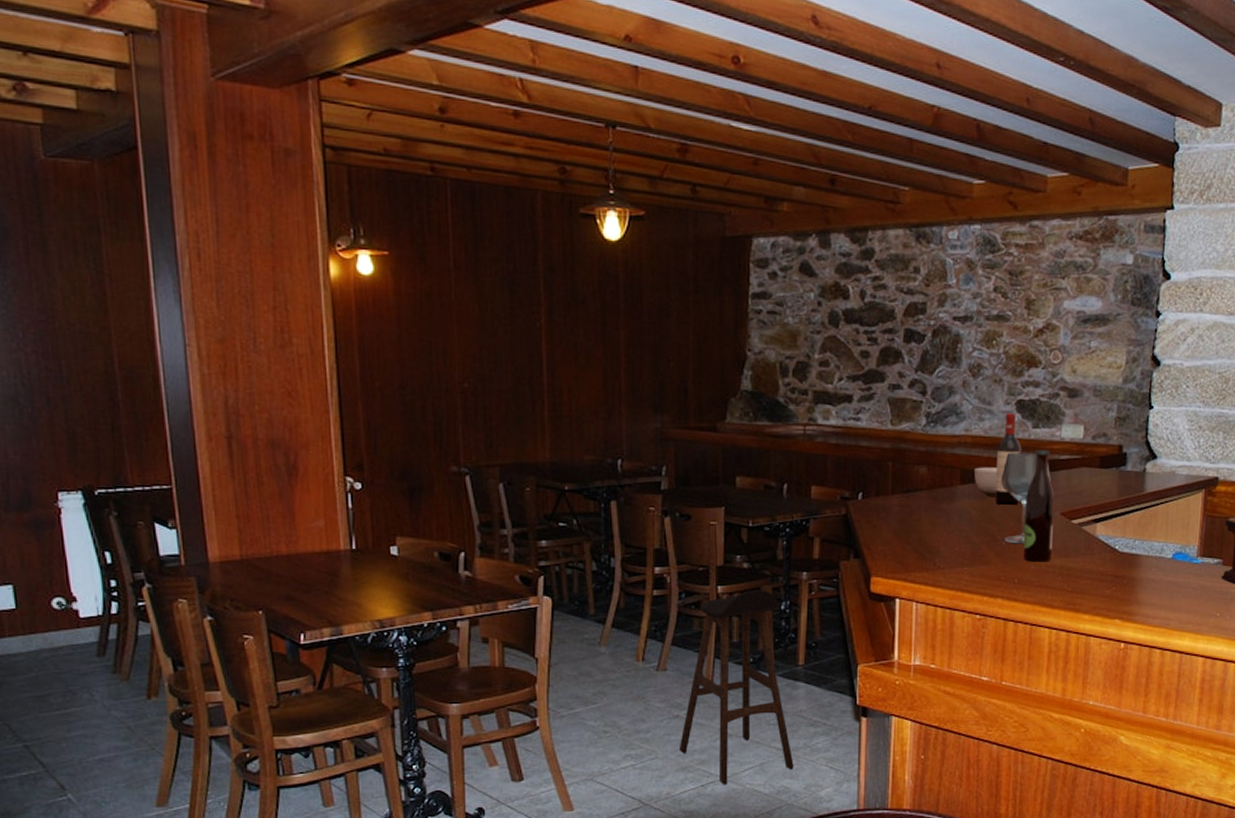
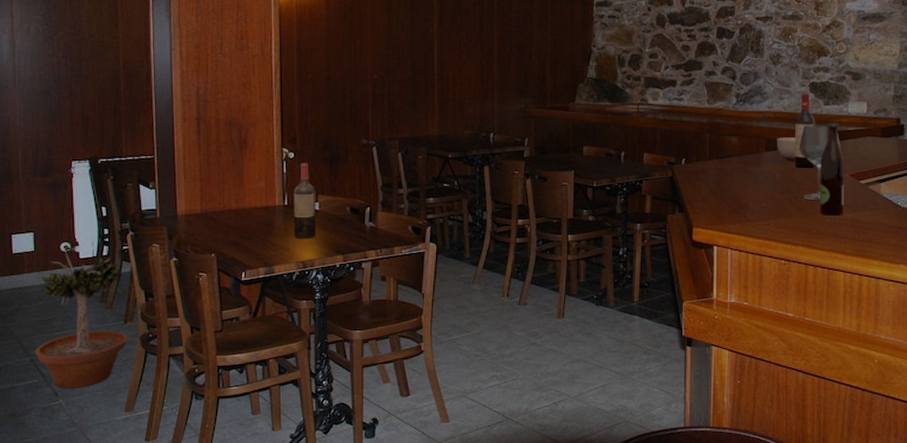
potted tree: none [29,606,154,780] -> present [35,249,128,388]
wine bottle: none [363,495,396,592] -> present [293,162,317,239]
bar stool: present [680,590,794,785] -> none [536,238,630,403]

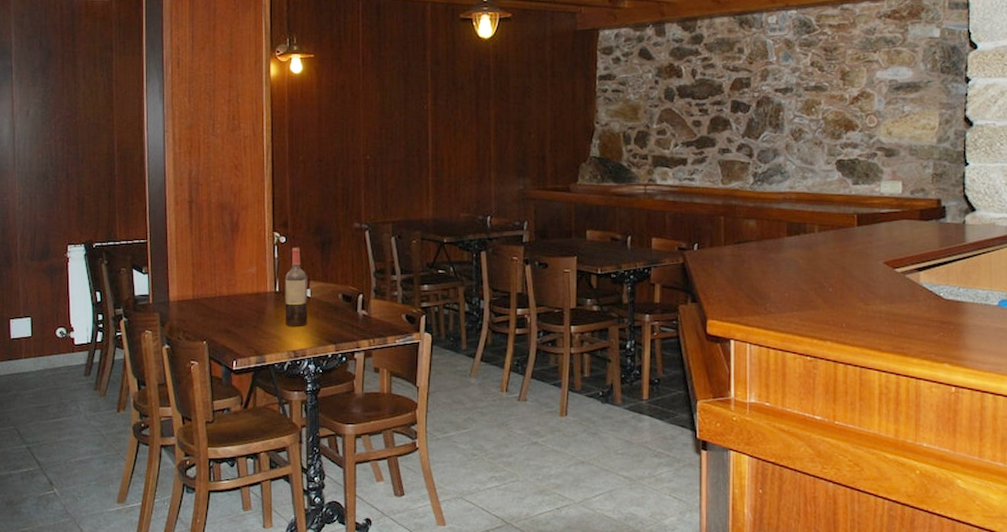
potted tree: present [35,249,128,388] -> none [31,335,121,477]
bowl: present [776,137,796,162] -> none [799,220,822,248]
wine bottle: present [794,93,816,169] -> none [820,172,844,256]
wine glass: present [799,125,841,201] -> none [825,207,873,291]
bottle: present [819,122,845,216] -> none [849,204,878,308]

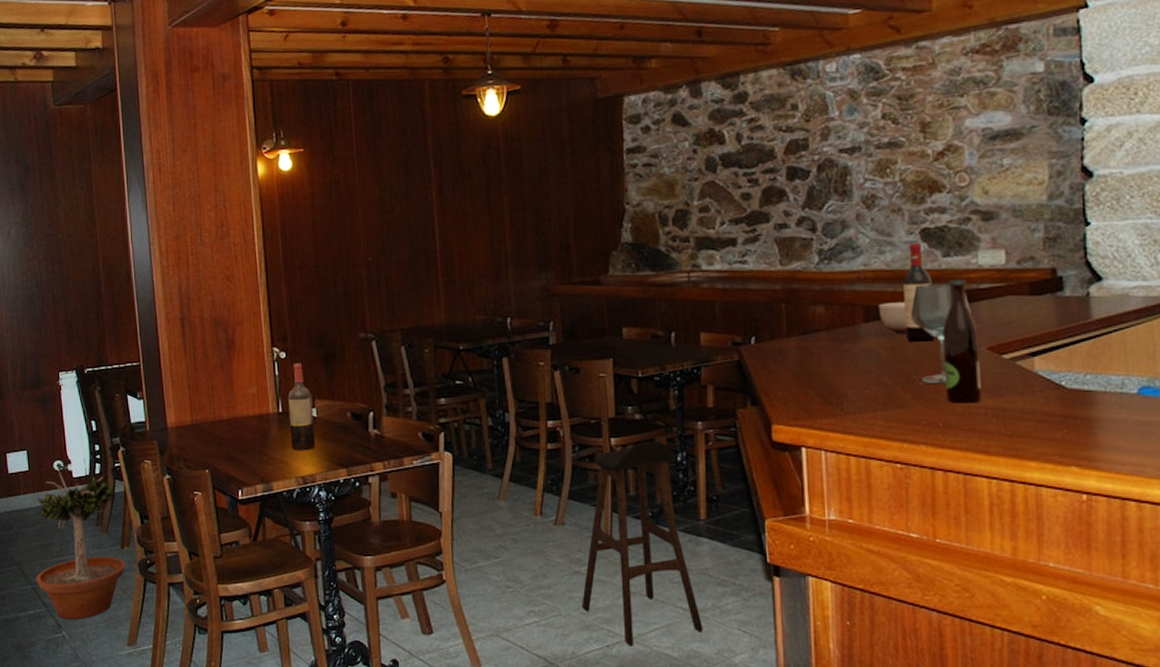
potted tree: none [31,335,121,477] -> present [36,468,126,619]
bar stool: none [538,330,640,509] -> present [582,441,703,646]
bowl: none [799,220,822,248] -> present [877,302,907,335]
wine bottle: none [820,172,844,256] -> present [903,243,935,343]
wine glass: none [825,207,873,291] -> present [911,284,971,384]
bottle: none [849,204,878,308] -> present [942,279,982,403]

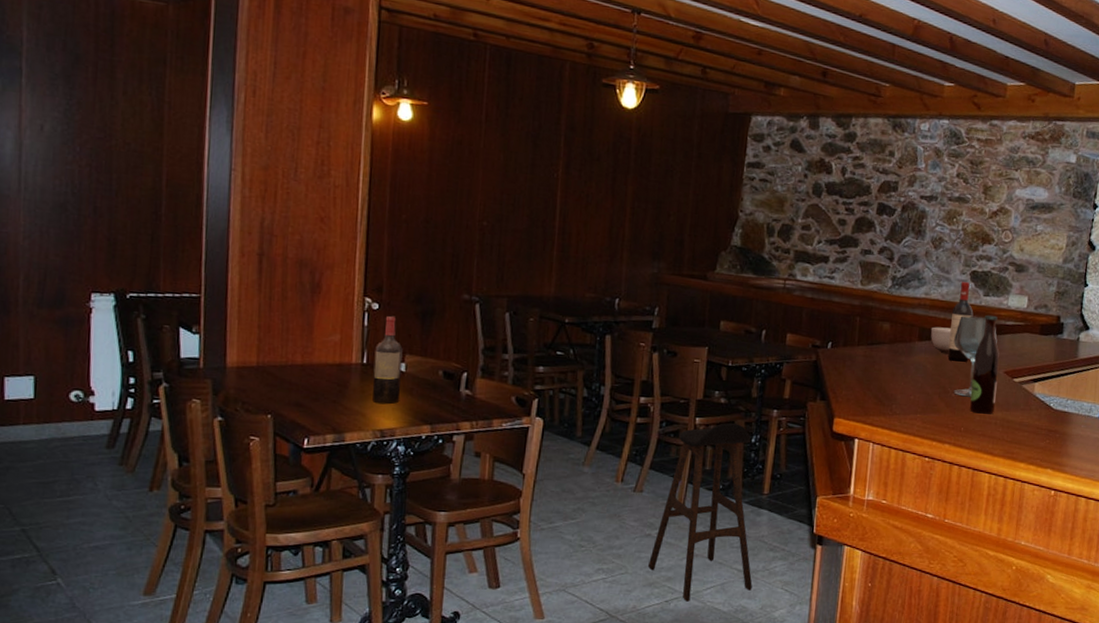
potted tree: present [36,468,126,619] -> none [28,398,153,566]

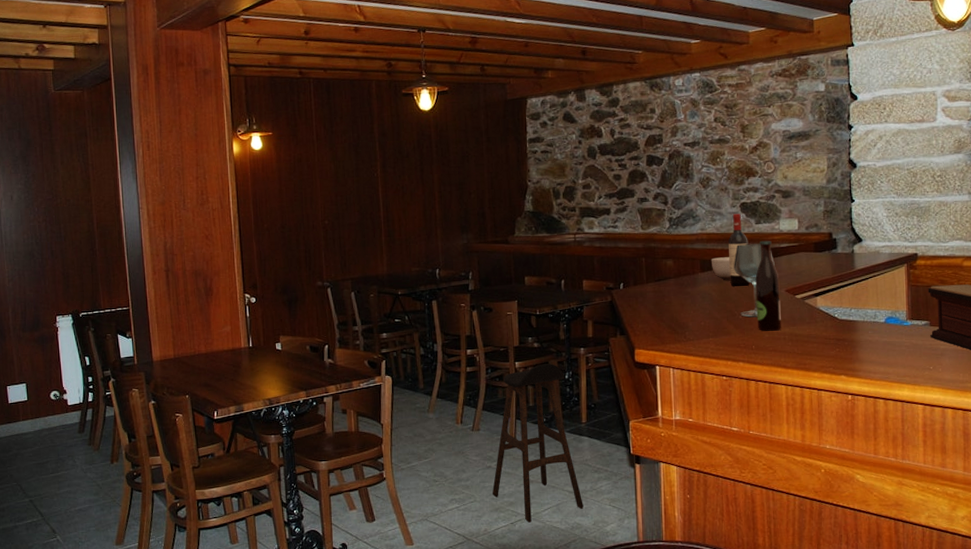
wine bottle: present [372,315,403,405] -> none [257,306,280,378]

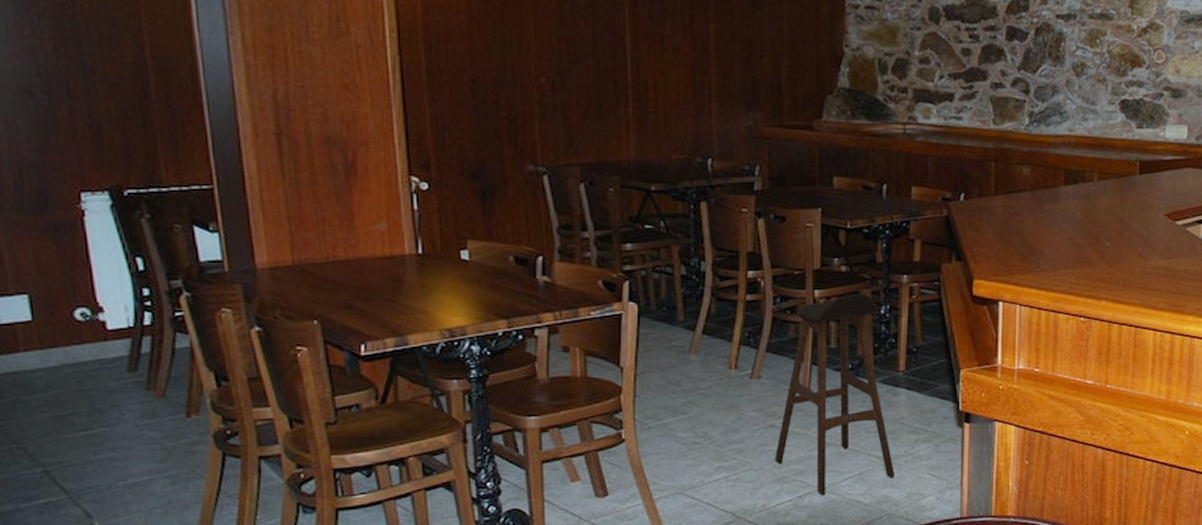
bowl: present [710,257,731,281] -> none [1077,167,1102,199]
wine bottle: present [728,214,750,287] -> none [1099,113,1126,207]
wine glass: present [734,244,775,318] -> none [1105,153,1155,246]
bottle: present [755,240,782,331] -> none [1127,150,1159,264]

